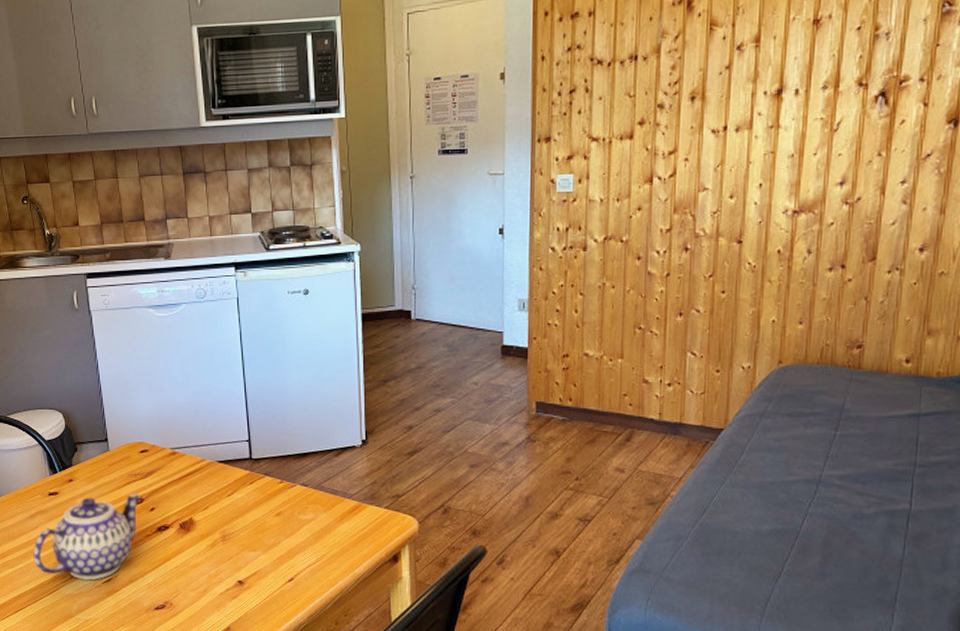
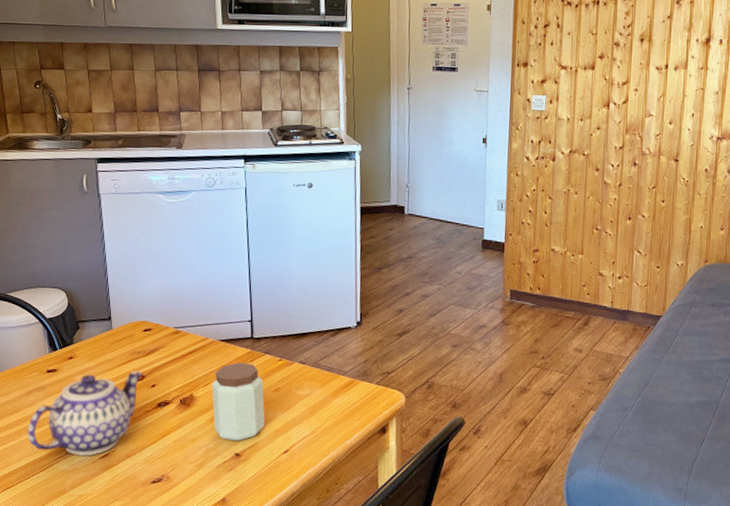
peanut butter: none [211,485,268,568] -> present [211,362,266,442]

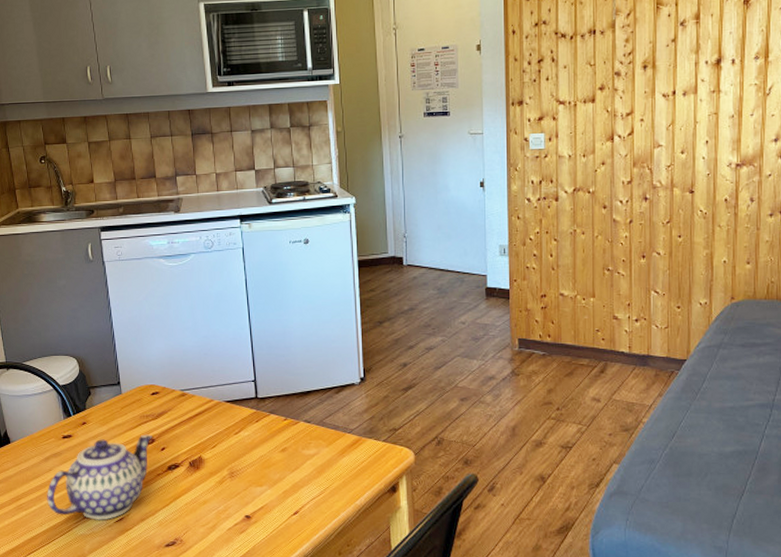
peanut butter: present [211,362,266,442] -> none [219,423,274,503]

